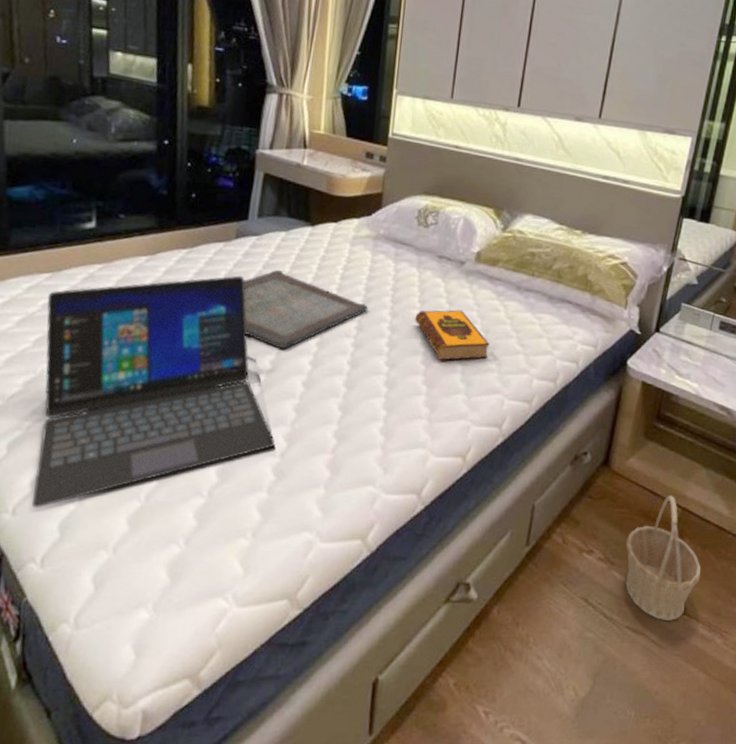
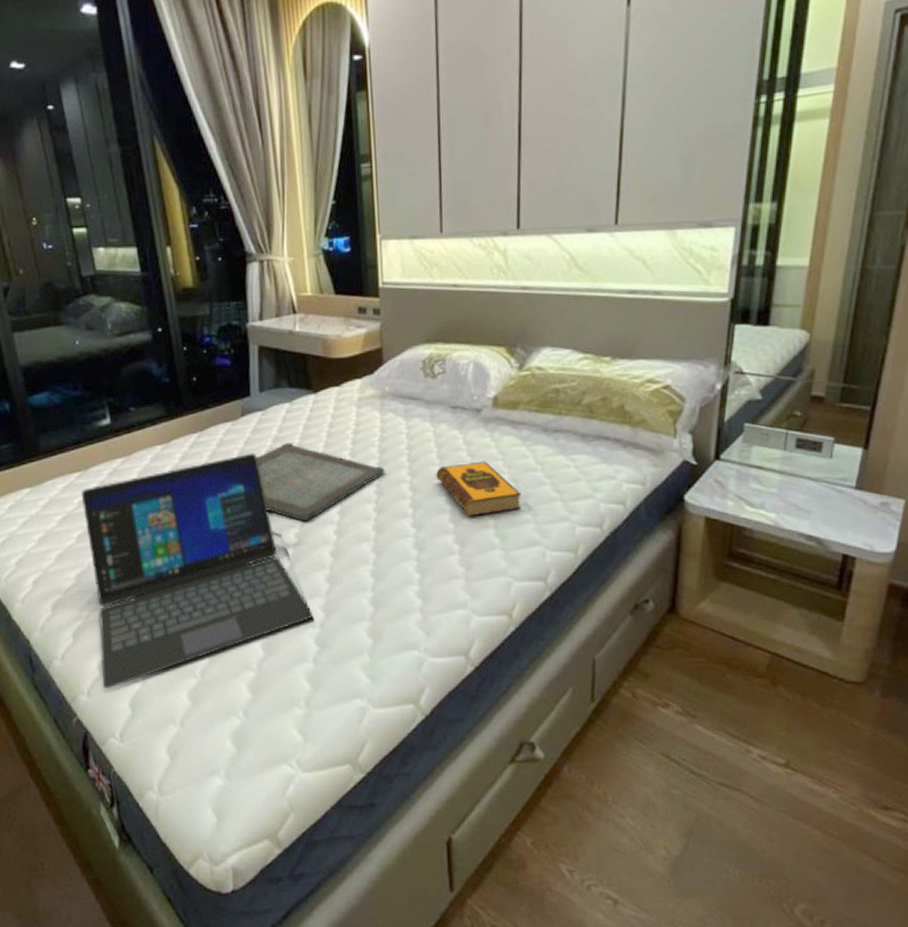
basket: present [625,495,702,620] -> none [707,640,803,775]

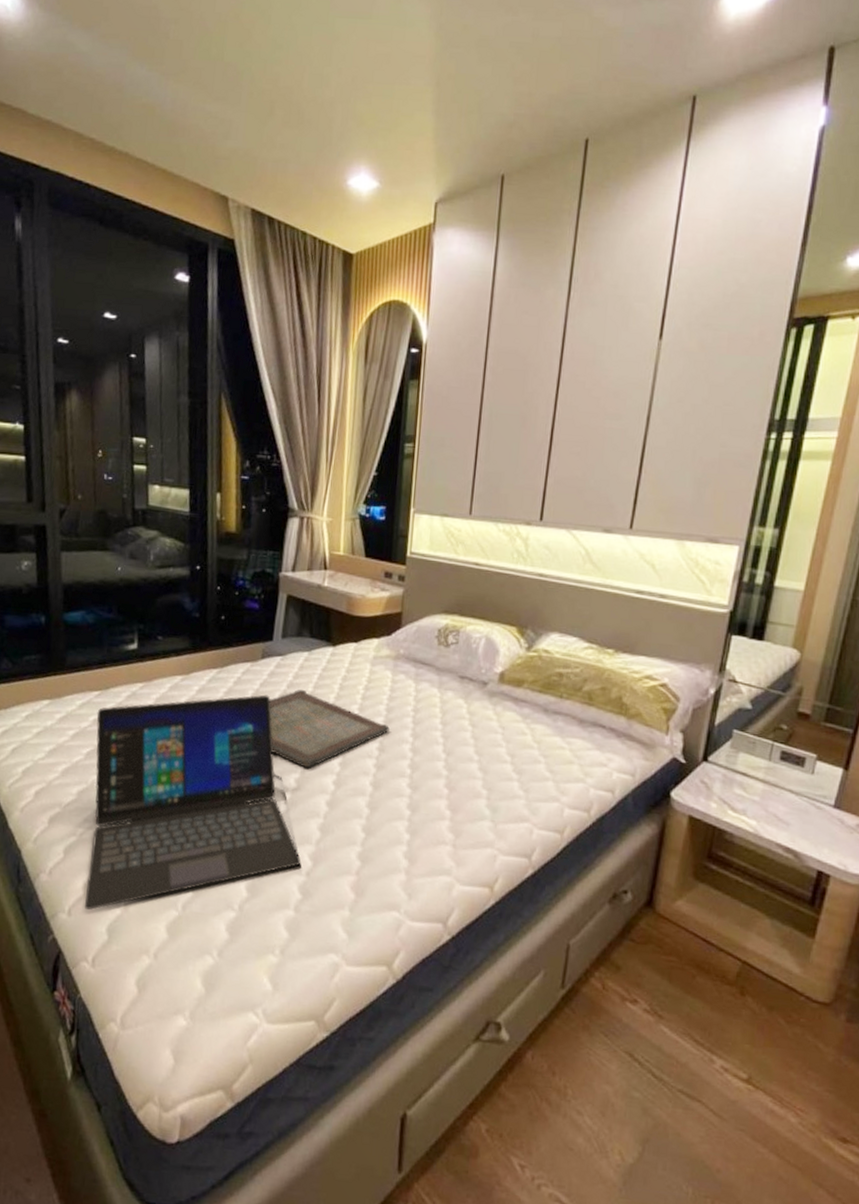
hardback book: present [436,461,522,517] -> none [437,732,516,786]

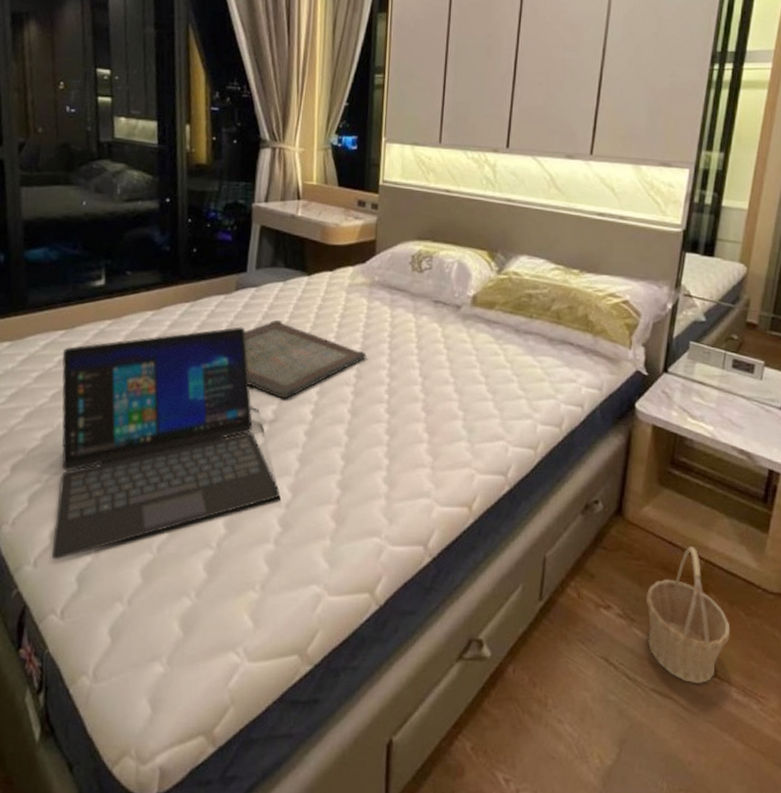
basket: none [675,945,768,1089] -> present [645,546,731,683]

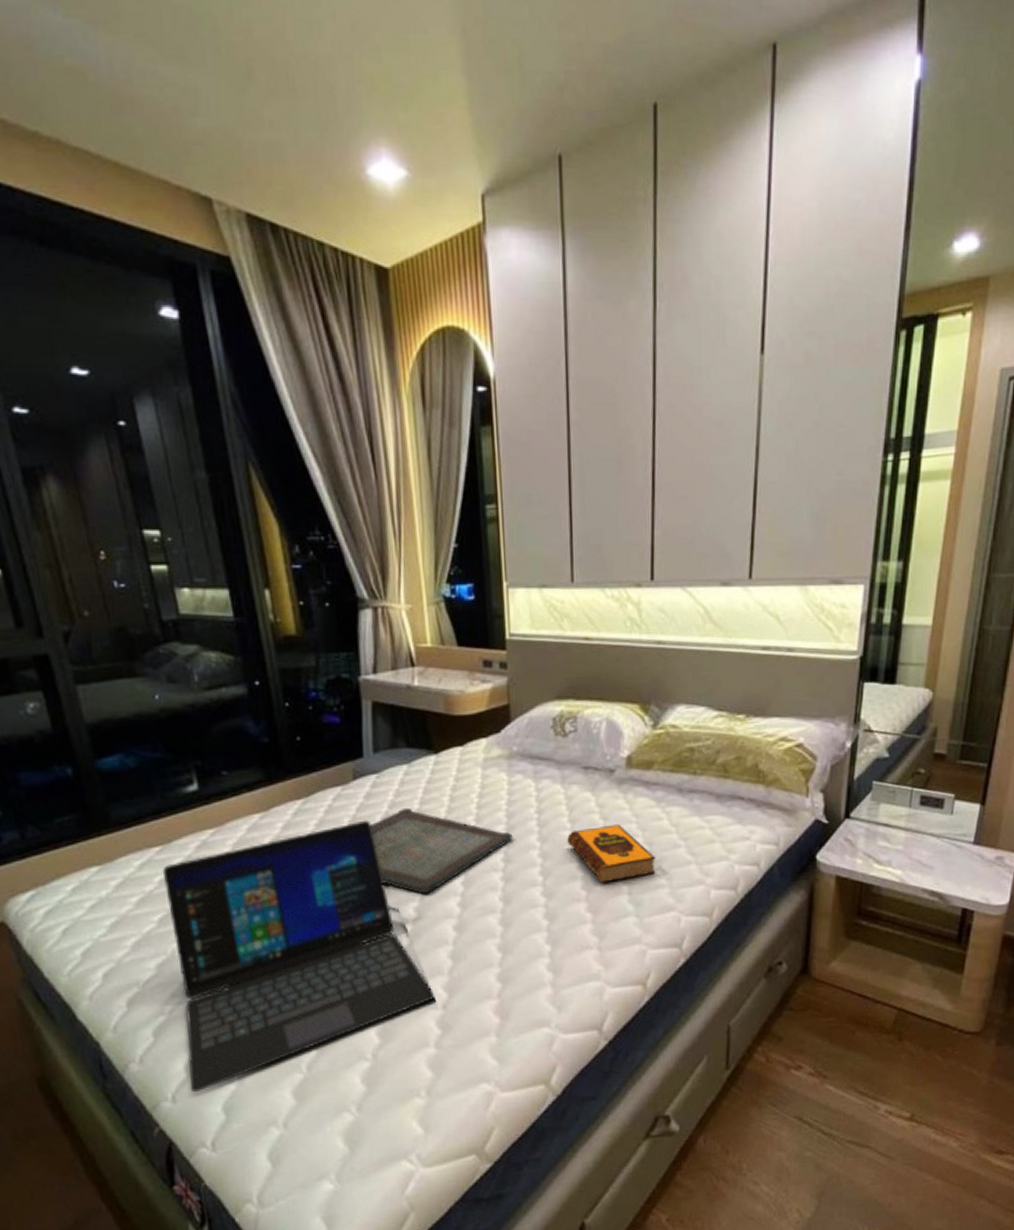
hardback book: none [413,355,490,408] -> present [567,824,656,884]
basket: present [645,546,731,683] -> none [837,996,927,1130]

